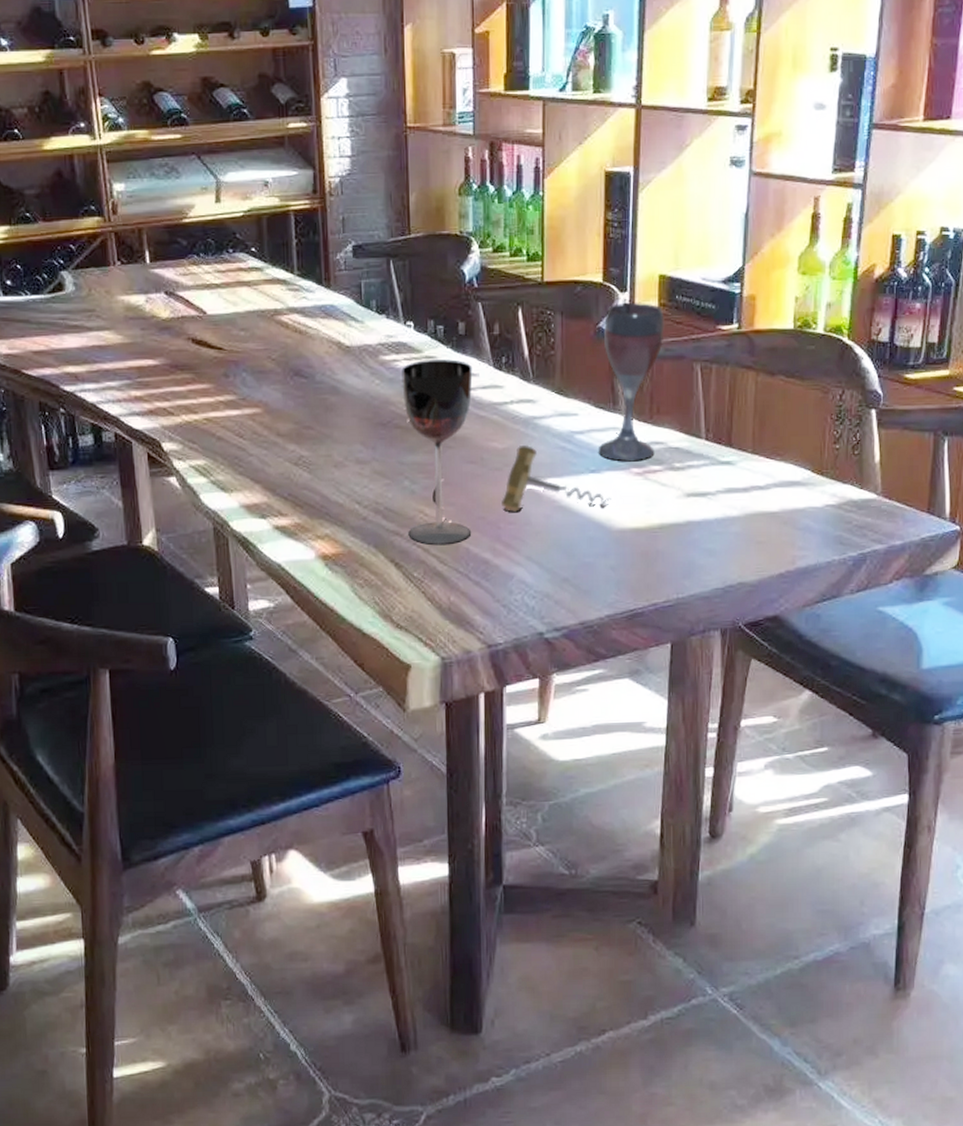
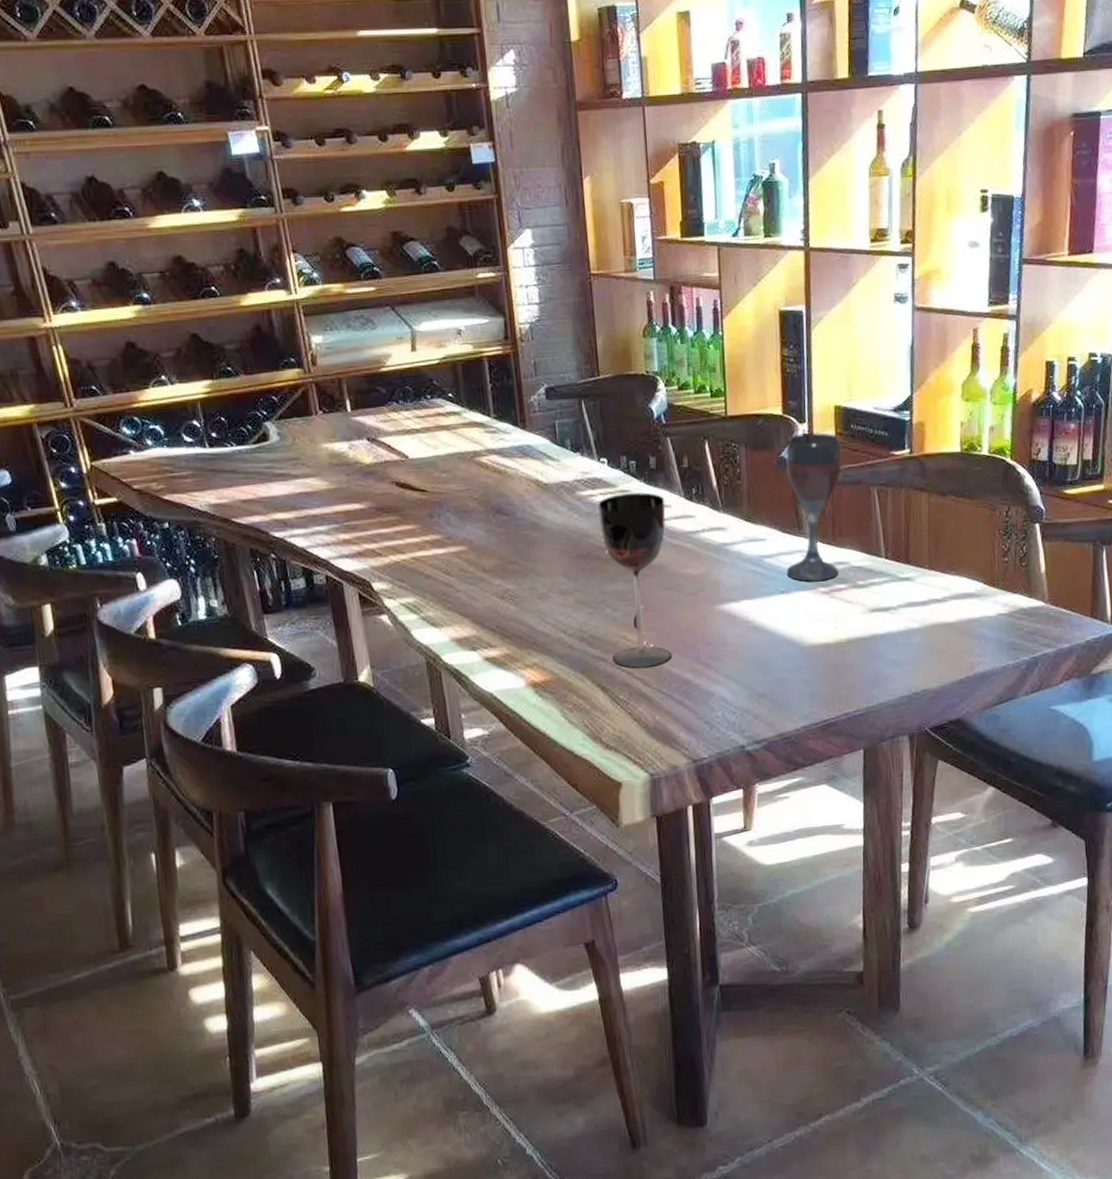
corkscrew: present [502,444,611,512] -> none [699,569,801,634]

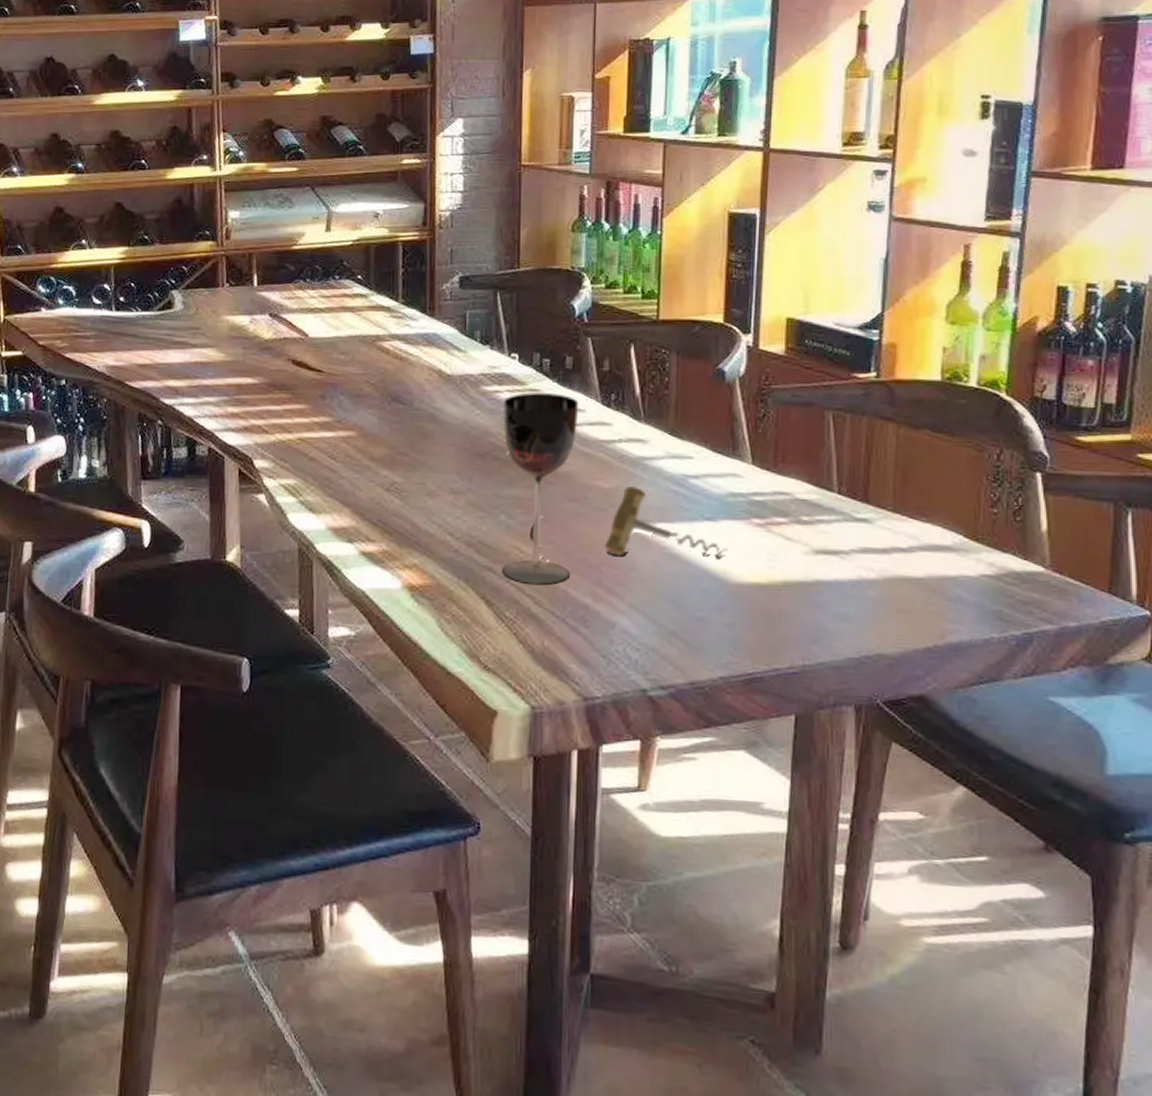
corkscrew: none [699,569,801,634] -> present [605,485,728,558]
cup: present [785,432,842,581] -> none [714,344,792,510]

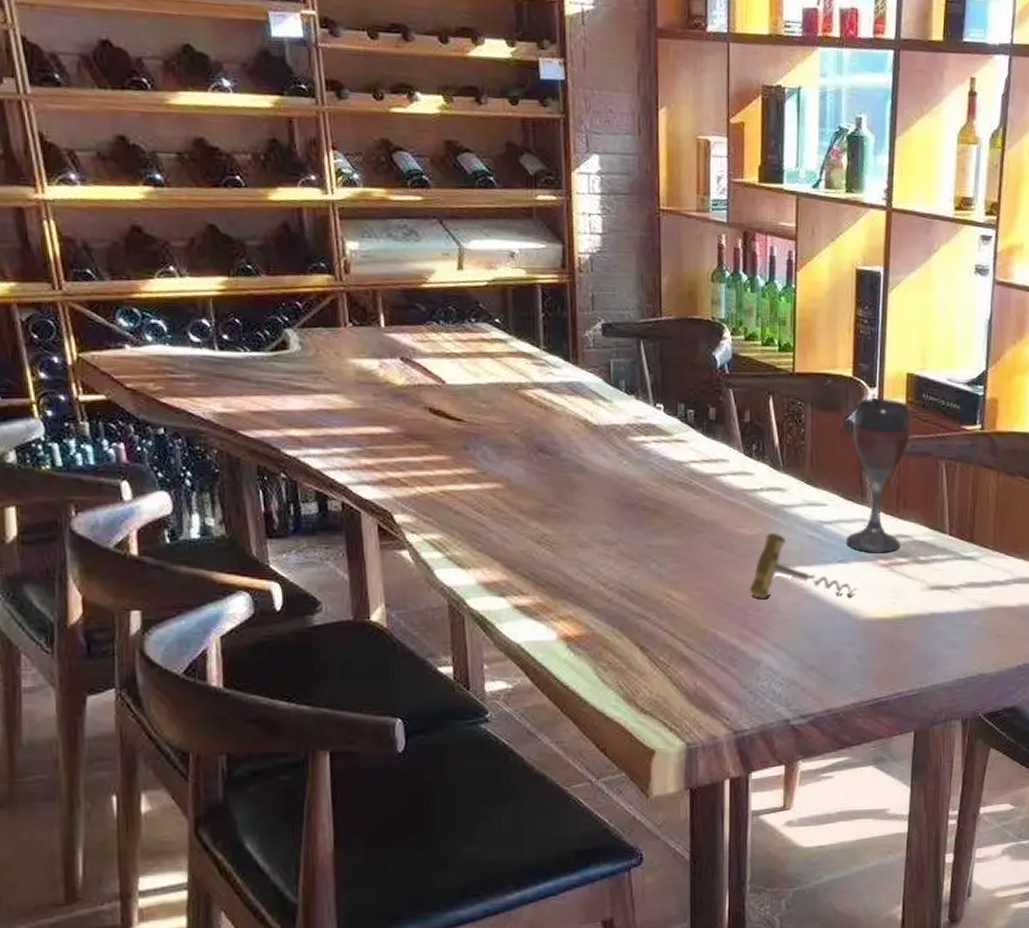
wineglass: present [502,392,579,585] -> none [650,443,723,629]
cup: none [714,344,792,510] -> present [845,398,911,552]

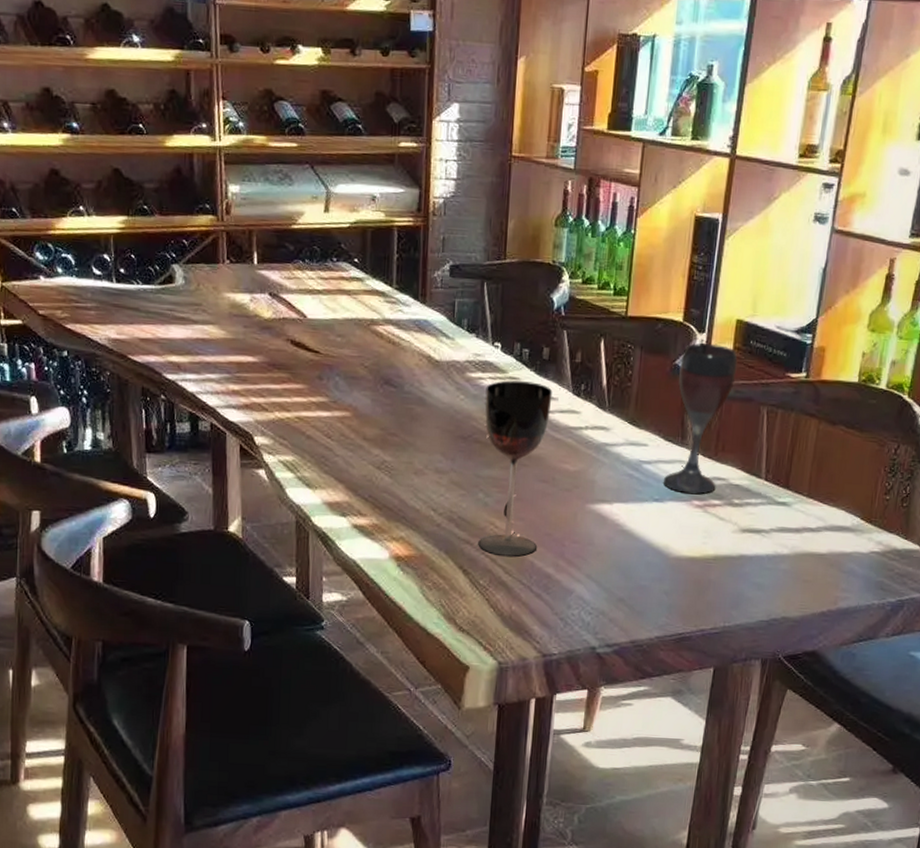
wineglass: none [650,443,723,629] -> present [478,380,553,556]
corkscrew: present [750,532,858,598] -> none [568,469,671,534]

